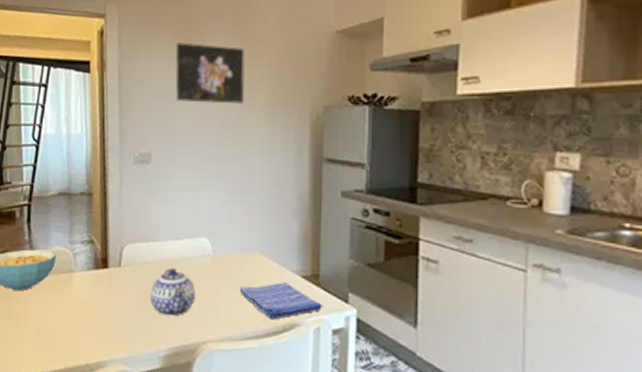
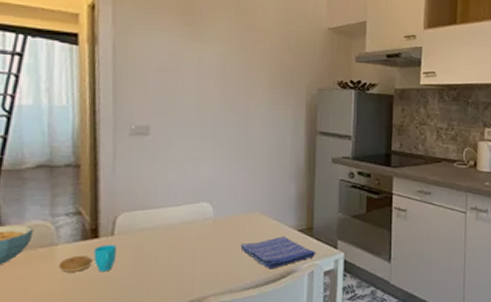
cup: none [76,275,124,304] -> present [59,244,118,272]
teapot: present [150,267,195,317] -> none [148,232,196,278]
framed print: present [175,42,245,104] -> none [176,24,247,83]

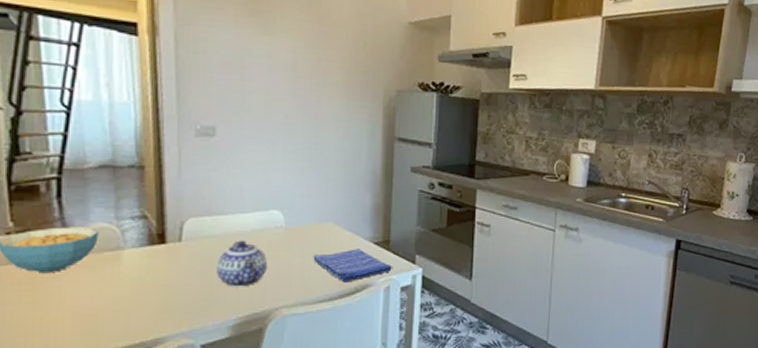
cup: present [59,244,118,272] -> none [126,251,185,279]
teapot: none [148,232,196,278] -> present [217,240,267,287]

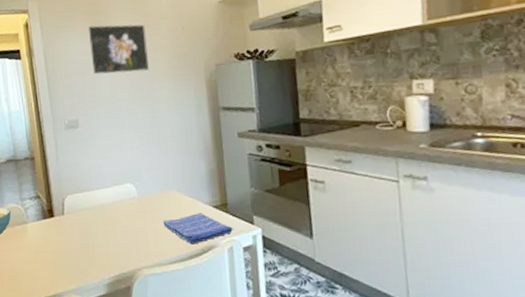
teapot: present [217,240,267,287] -> none [90,211,128,251]
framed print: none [243,15,320,82] -> present [89,24,150,75]

